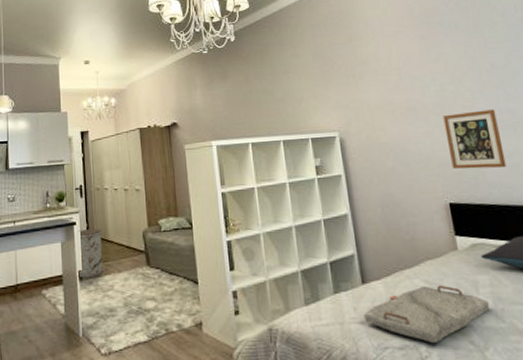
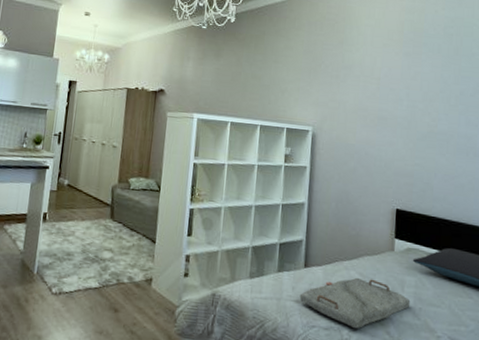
trash can: present [77,228,102,278] -> none [41,174,73,221]
picture frame: present [443,109,507,169] -> none [406,129,455,186]

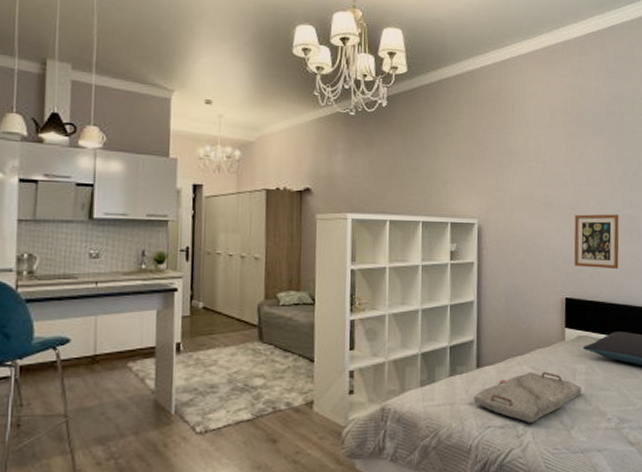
picture frame: none [406,129,455,186] -> present [574,214,619,270]

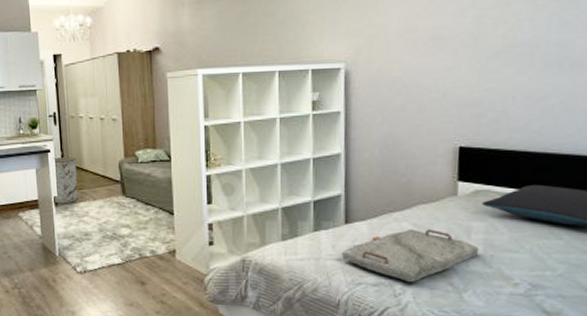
trash can: none [174,296,209,351] -> present [52,156,78,204]
picture frame: present [574,214,619,270] -> none [472,41,542,111]

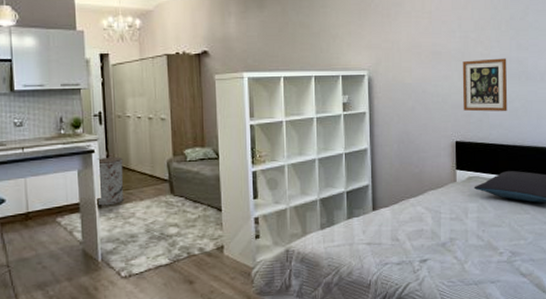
serving tray: present [341,229,480,283] -> none [370,211,474,259]
picture frame: none [472,41,542,111] -> present [462,58,508,112]

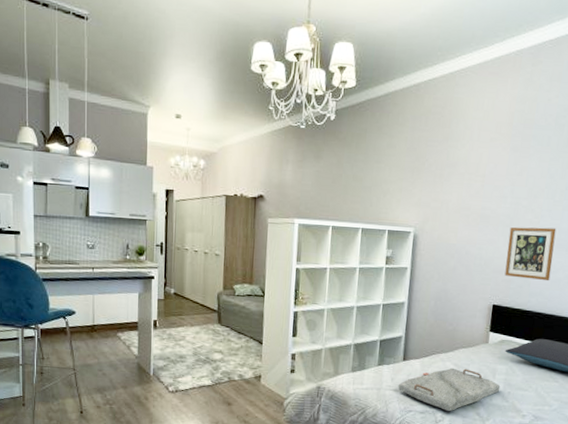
trash can: present [96,156,124,206] -> none [152,284,179,328]
serving tray: none [370,211,474,259] -> present [398,368,501,412]

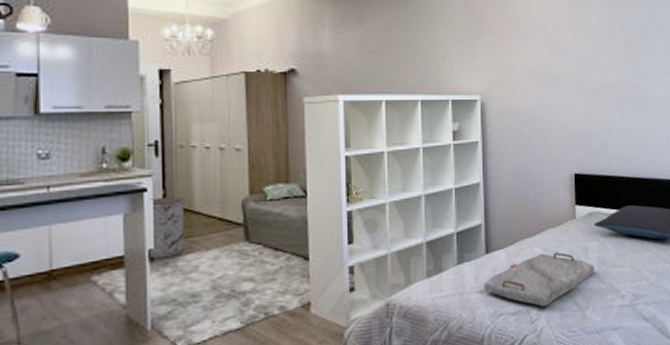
trash can: none [152,284,179,328] -> present [146,196,185,259]
picture frame: present [504,226,557,281] -> none [580,84,627,142]

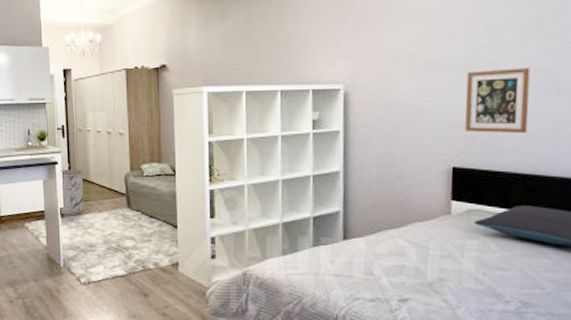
serving tray: present [483,252,595,307] -> none [339,246,472,299]
picture frame: none [580,84,627,142] -> present [465,68,531,134]

